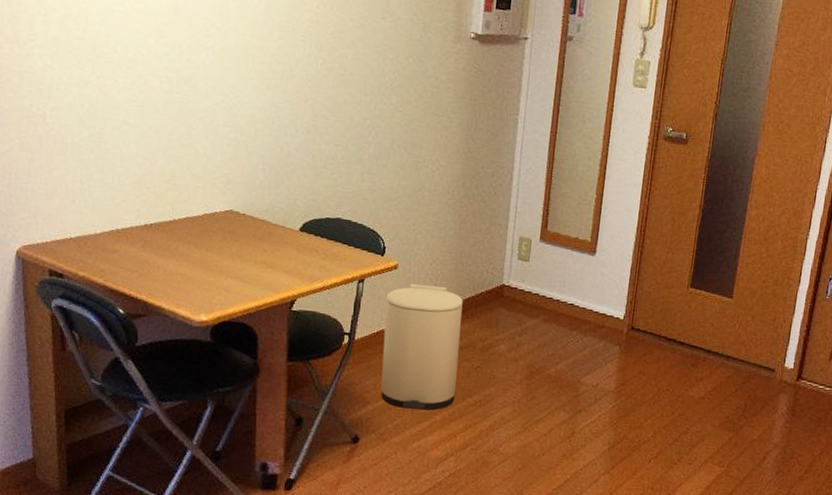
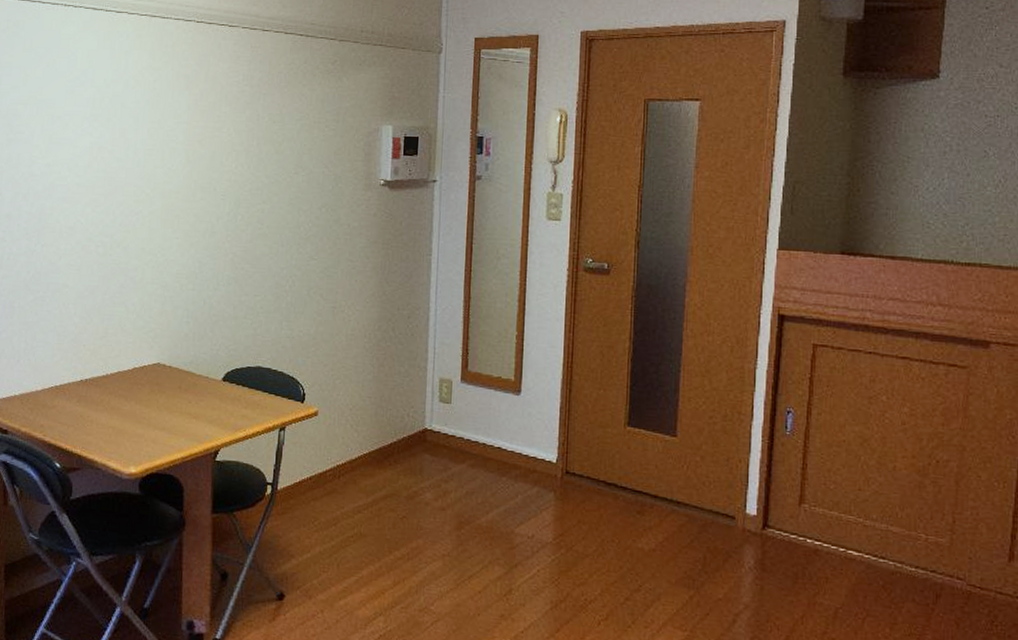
pedal bin: present [380,284,463,411] -> none [304,431,385,565]

